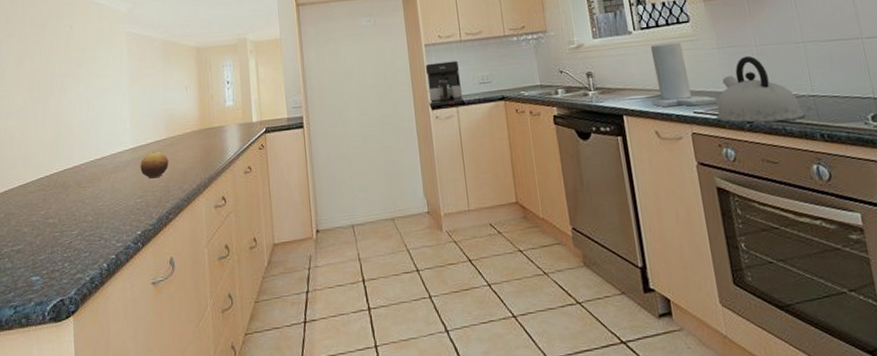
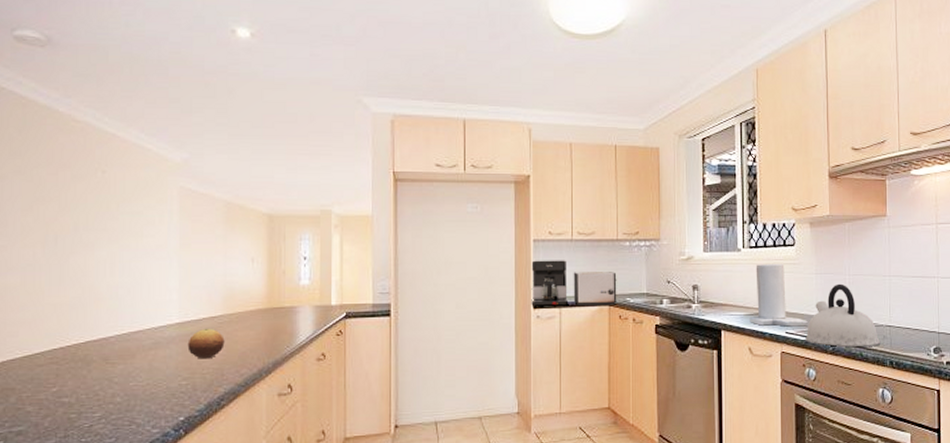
toaster: none [465,67,512,104] -> present [573,272,617,307]

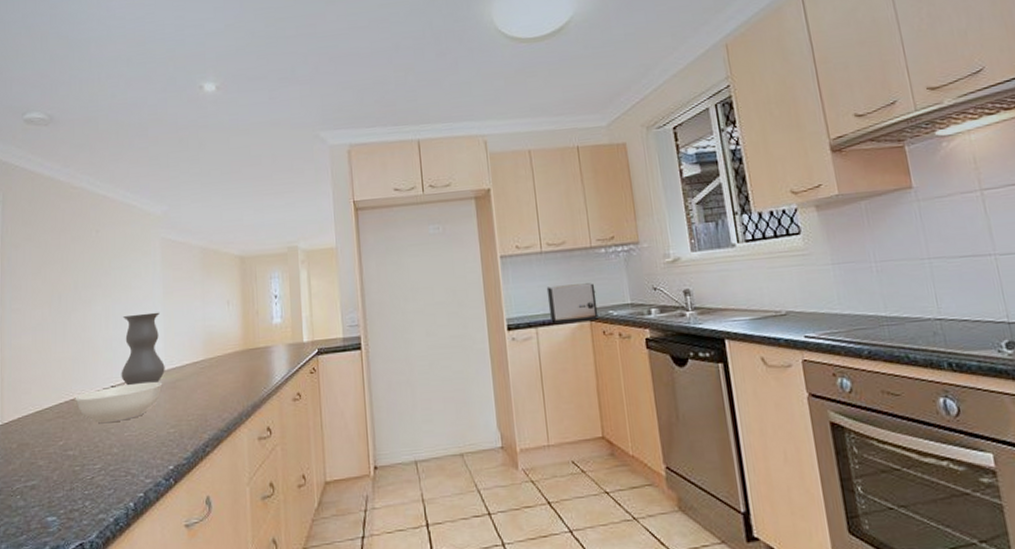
bowl: none [72,333,175,372] -> present [75,381,163,424]
vase: none [127,263,179,336] -> present [121,312,165,386]
fruit: present [187,328,225,359] -> none [173,374,207,406]
coffee maker: present [531,260,568,307] -> none [500,275,544,329]
paper towel: present [750,263,809,327] -> none [756,256,833,331]
kettle: present [805,283,881,347] -> none [831,273,932,350]

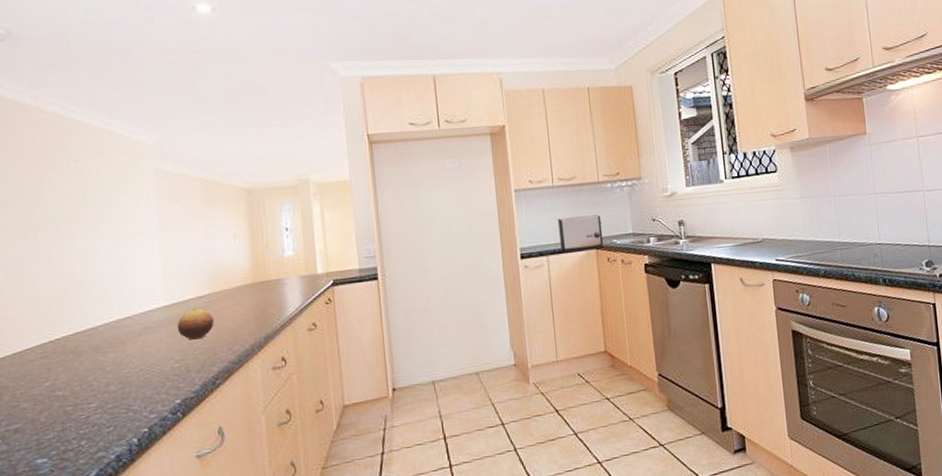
bowl: present [75,381,163,424] -> none [61,316,164,363]
vase: present [121,312,165,386] -> none [113,246,166,323]
fruit: none [173,374,207,406] -> present [177,308,214,340]

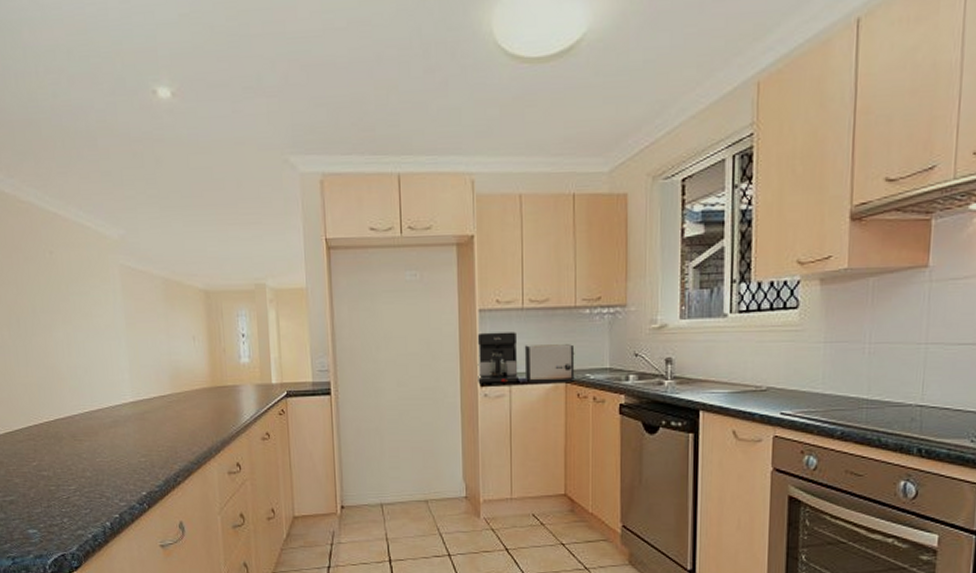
fruit: present [177,308,214,340] -> none [142,407,176,437]
coffee maker: none [514,207,555,258] -> present [477,332,518,385]

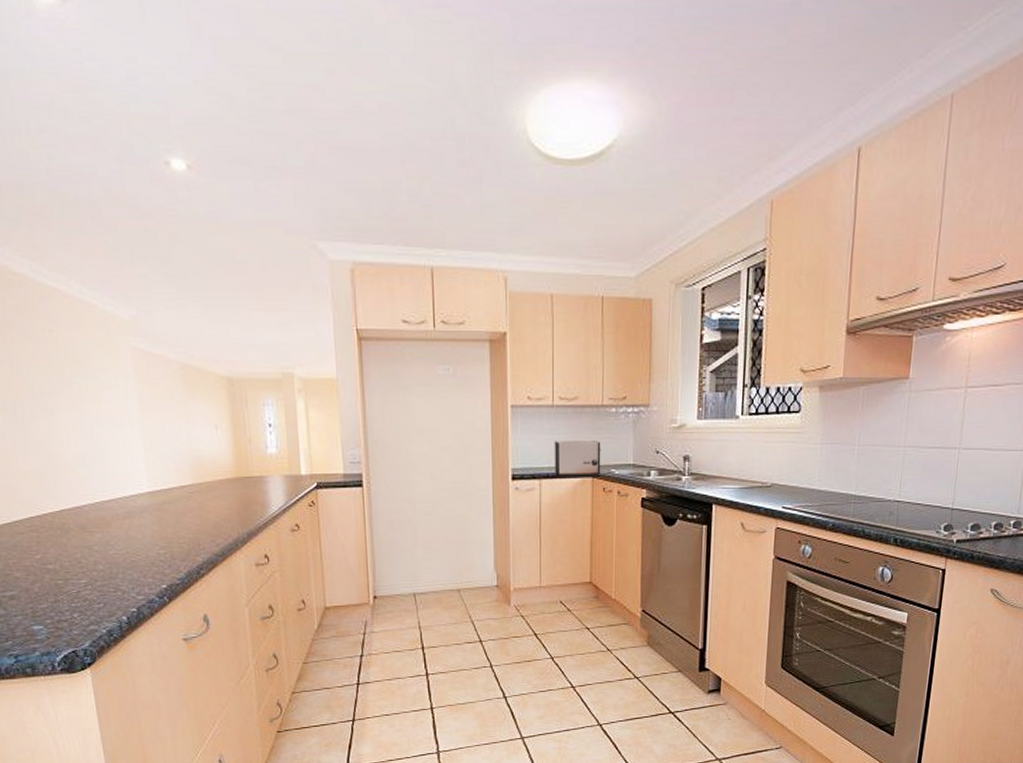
coffee maker: present [477,332,518,385] -> none [509,428,548,478]

